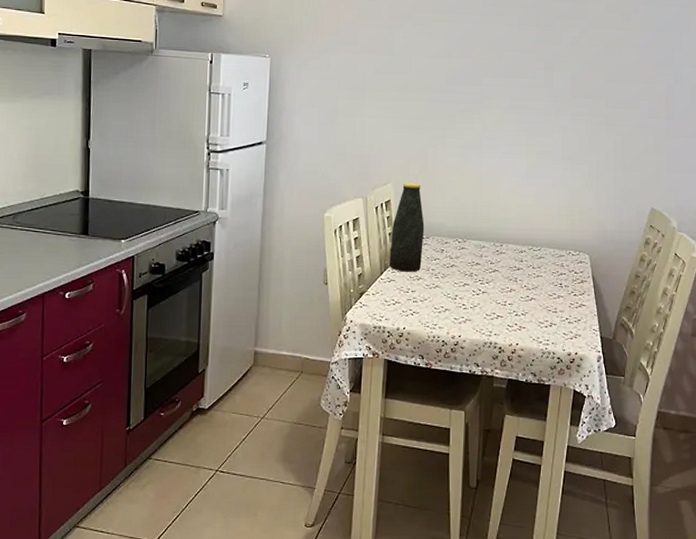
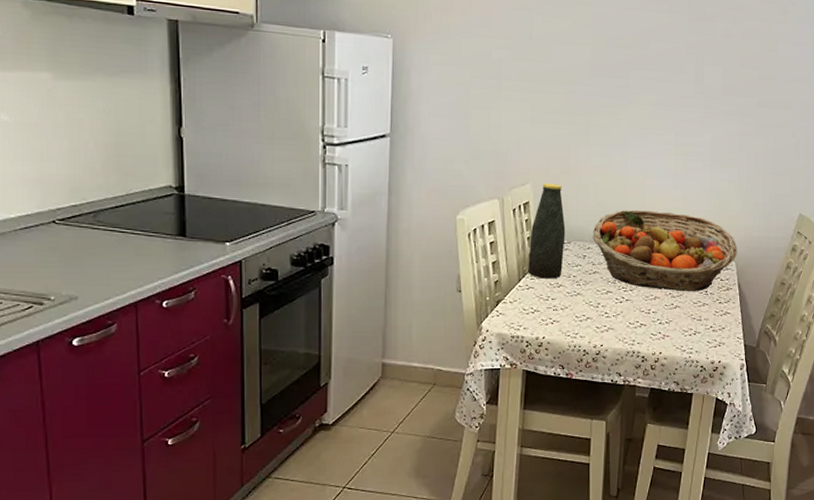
fruit basket: none [449,206,590,285] -> present [592,209,737,292]

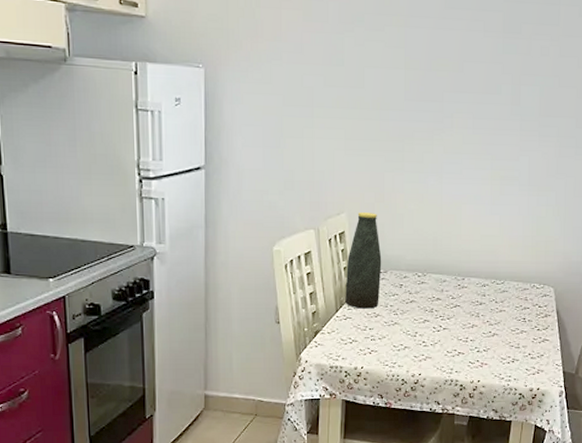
fruit basket: present [592,209,737,292] -> none [408,237,556,320]

